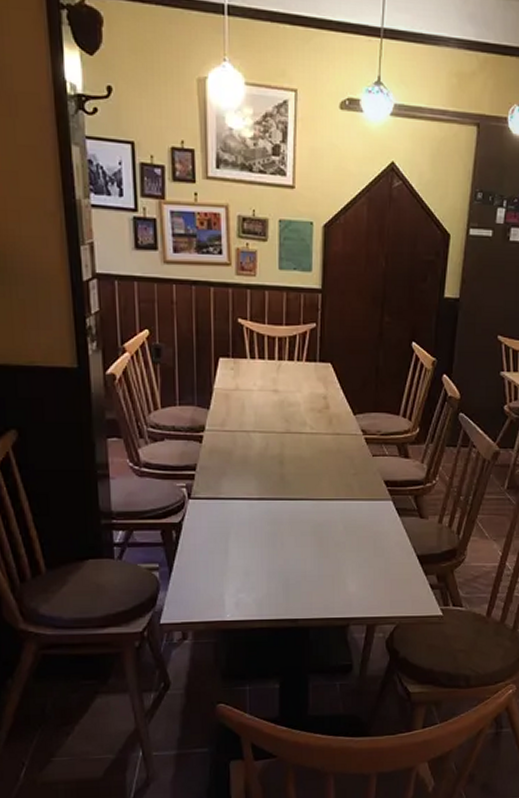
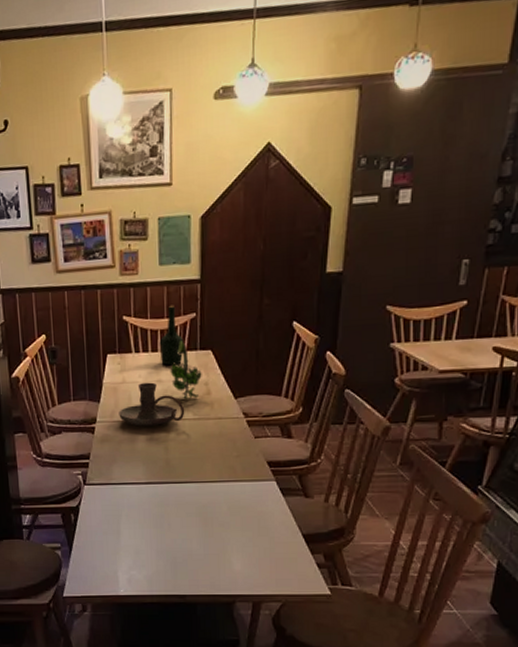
candle holder: none [230,391,302,438] -> present [119,382,185,426]
bottle: none [276,312,303,376] -> present [159,305,184,366]
banana bunch: none [287,351,321,412] -> present [170,341,202,399]

